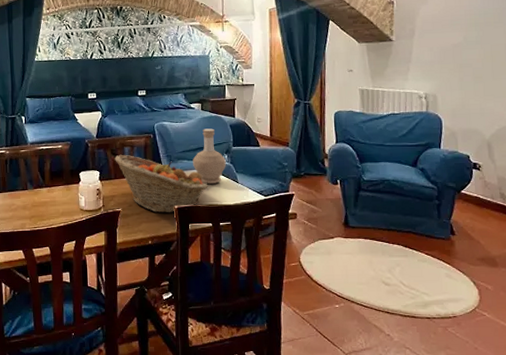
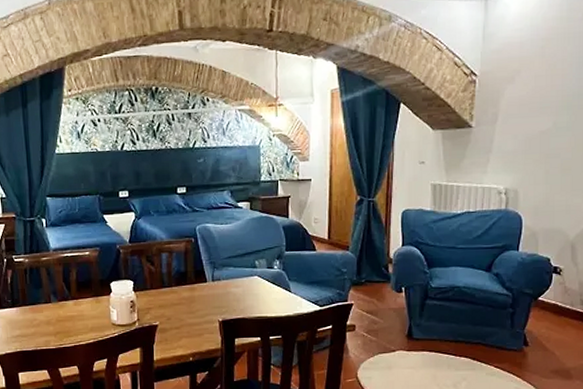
fruit basket: present [115,154,208,213] -> none [151,261,257,327]
bottle: present [193,128,226,184] -> none [240,230,277,294]

